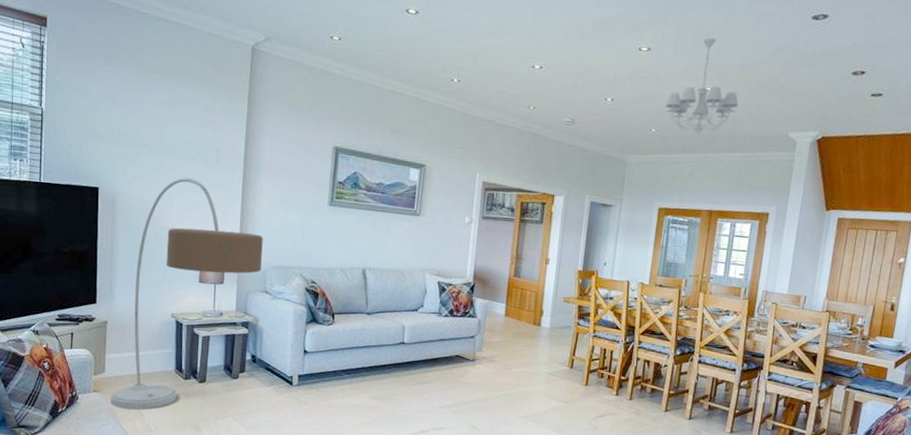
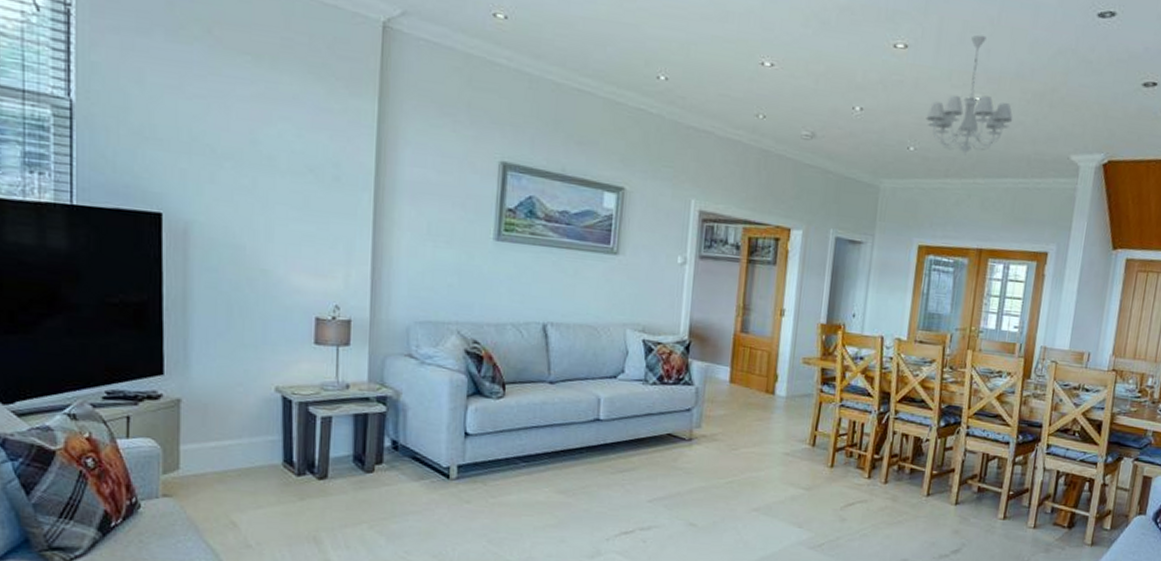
floor lamp: present [110,178,263,410] -> none [188,201,405,520]

